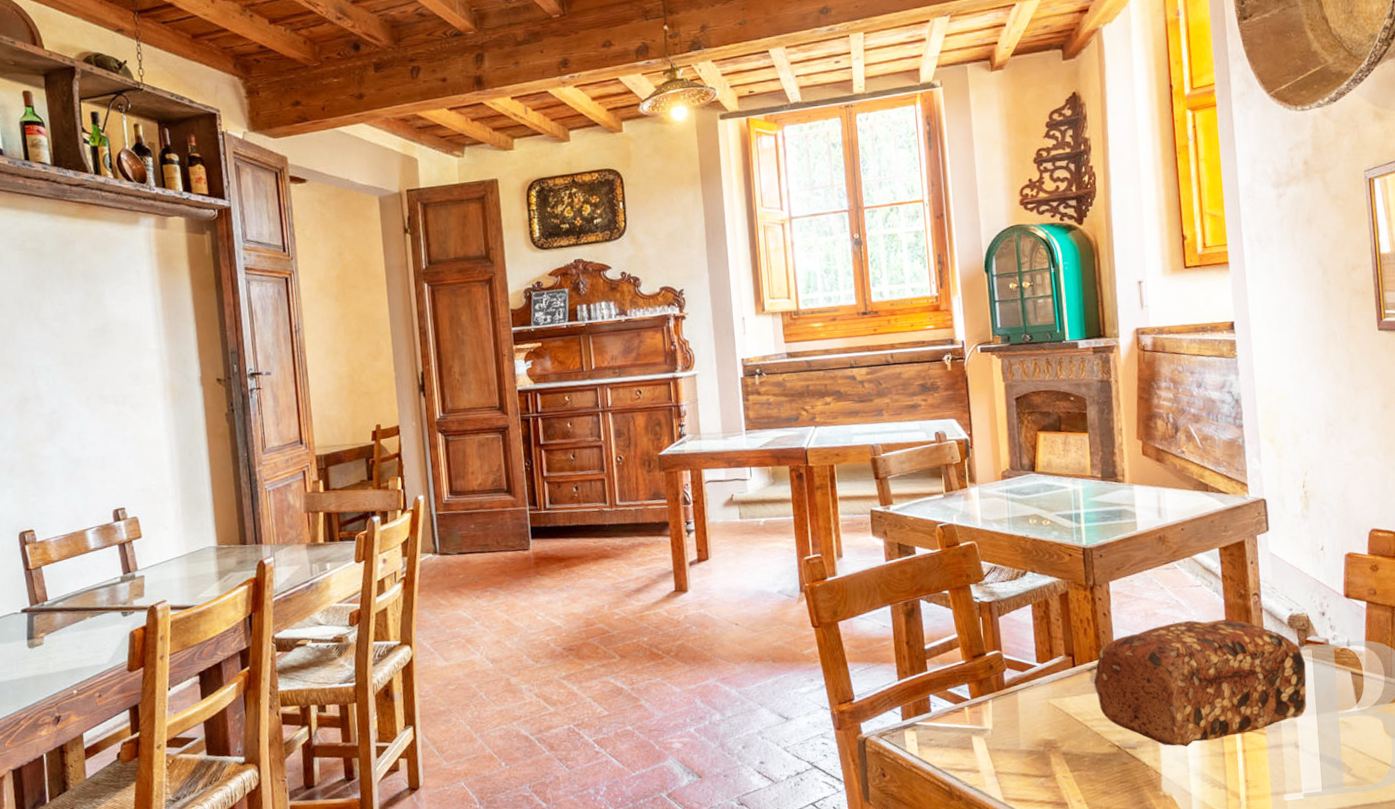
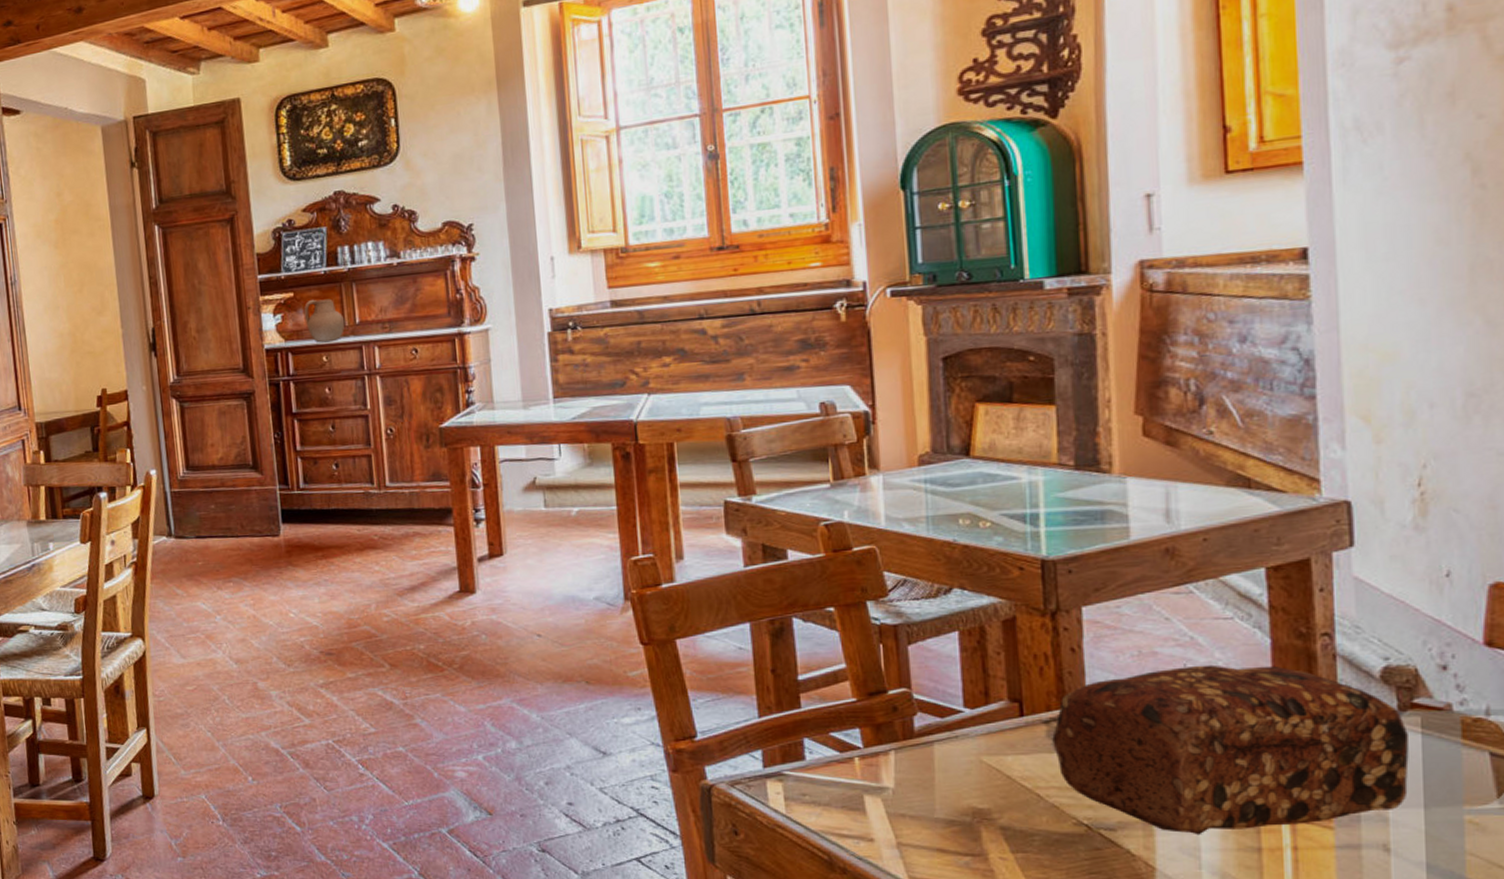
ceramic pitcher: none [550,348,584,385] -> present [304,299,345,343]

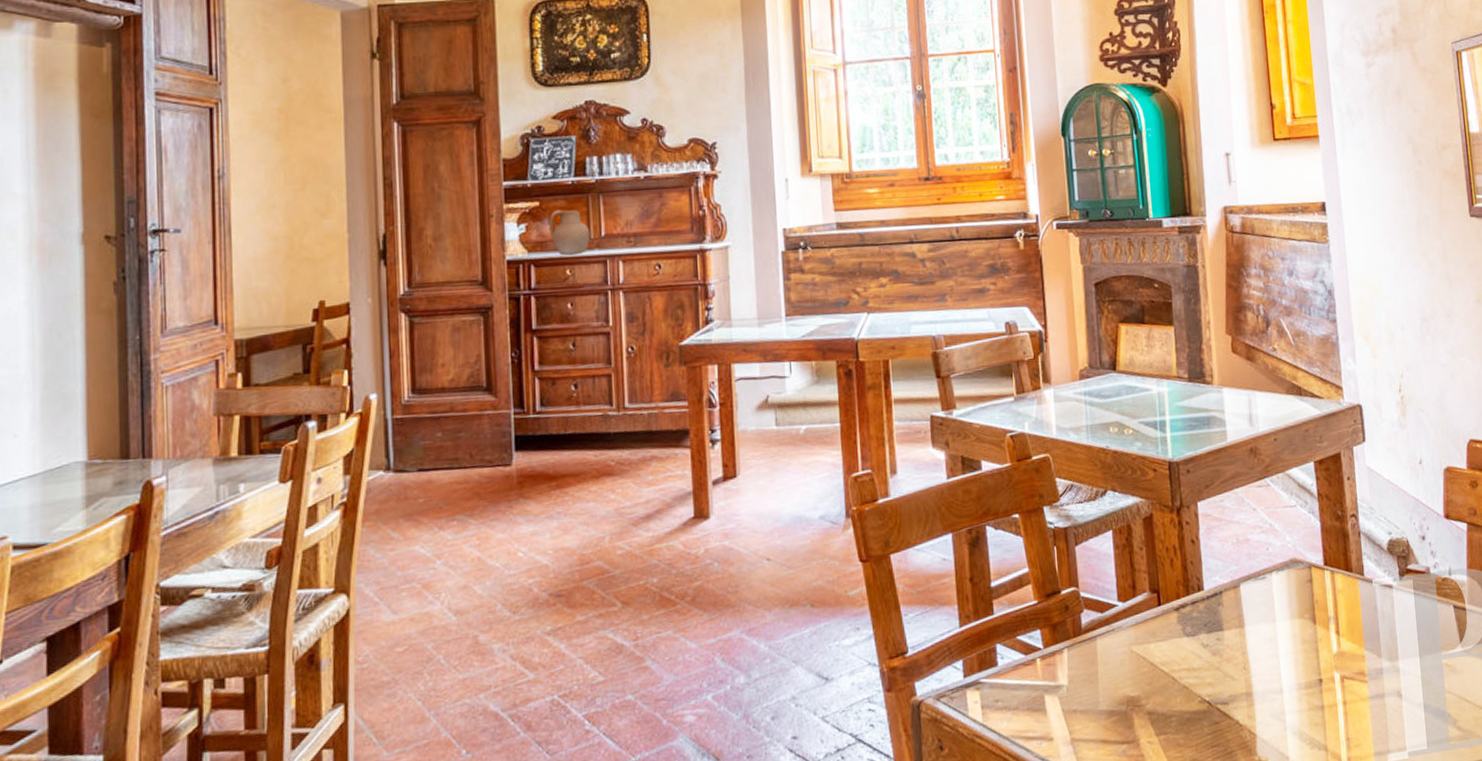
bread loaf: present [1052,664,1410,835] -> none [1181,544,1409,701]

